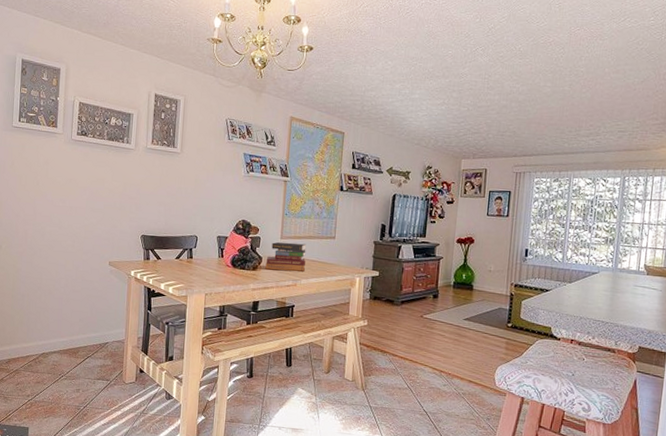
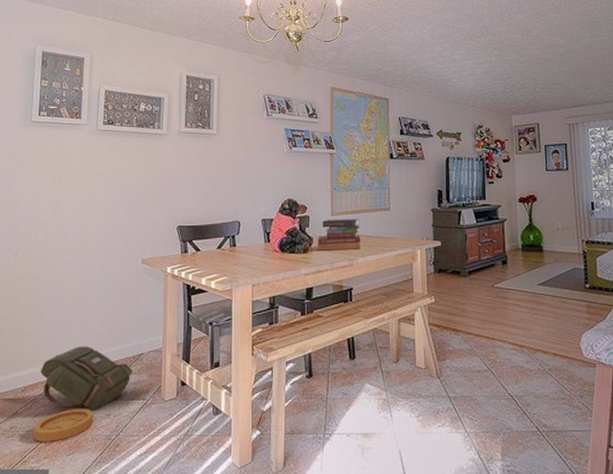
pet bowl: none [16,381,66,406] -> present [33,409,94,442]
backpack: none [22,330,100,385] -> present [41,346,134,410]

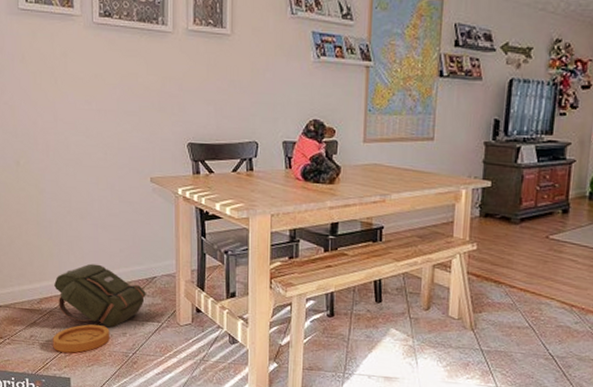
books: present [317,218,360,251] -> none [345,146,397,184]

